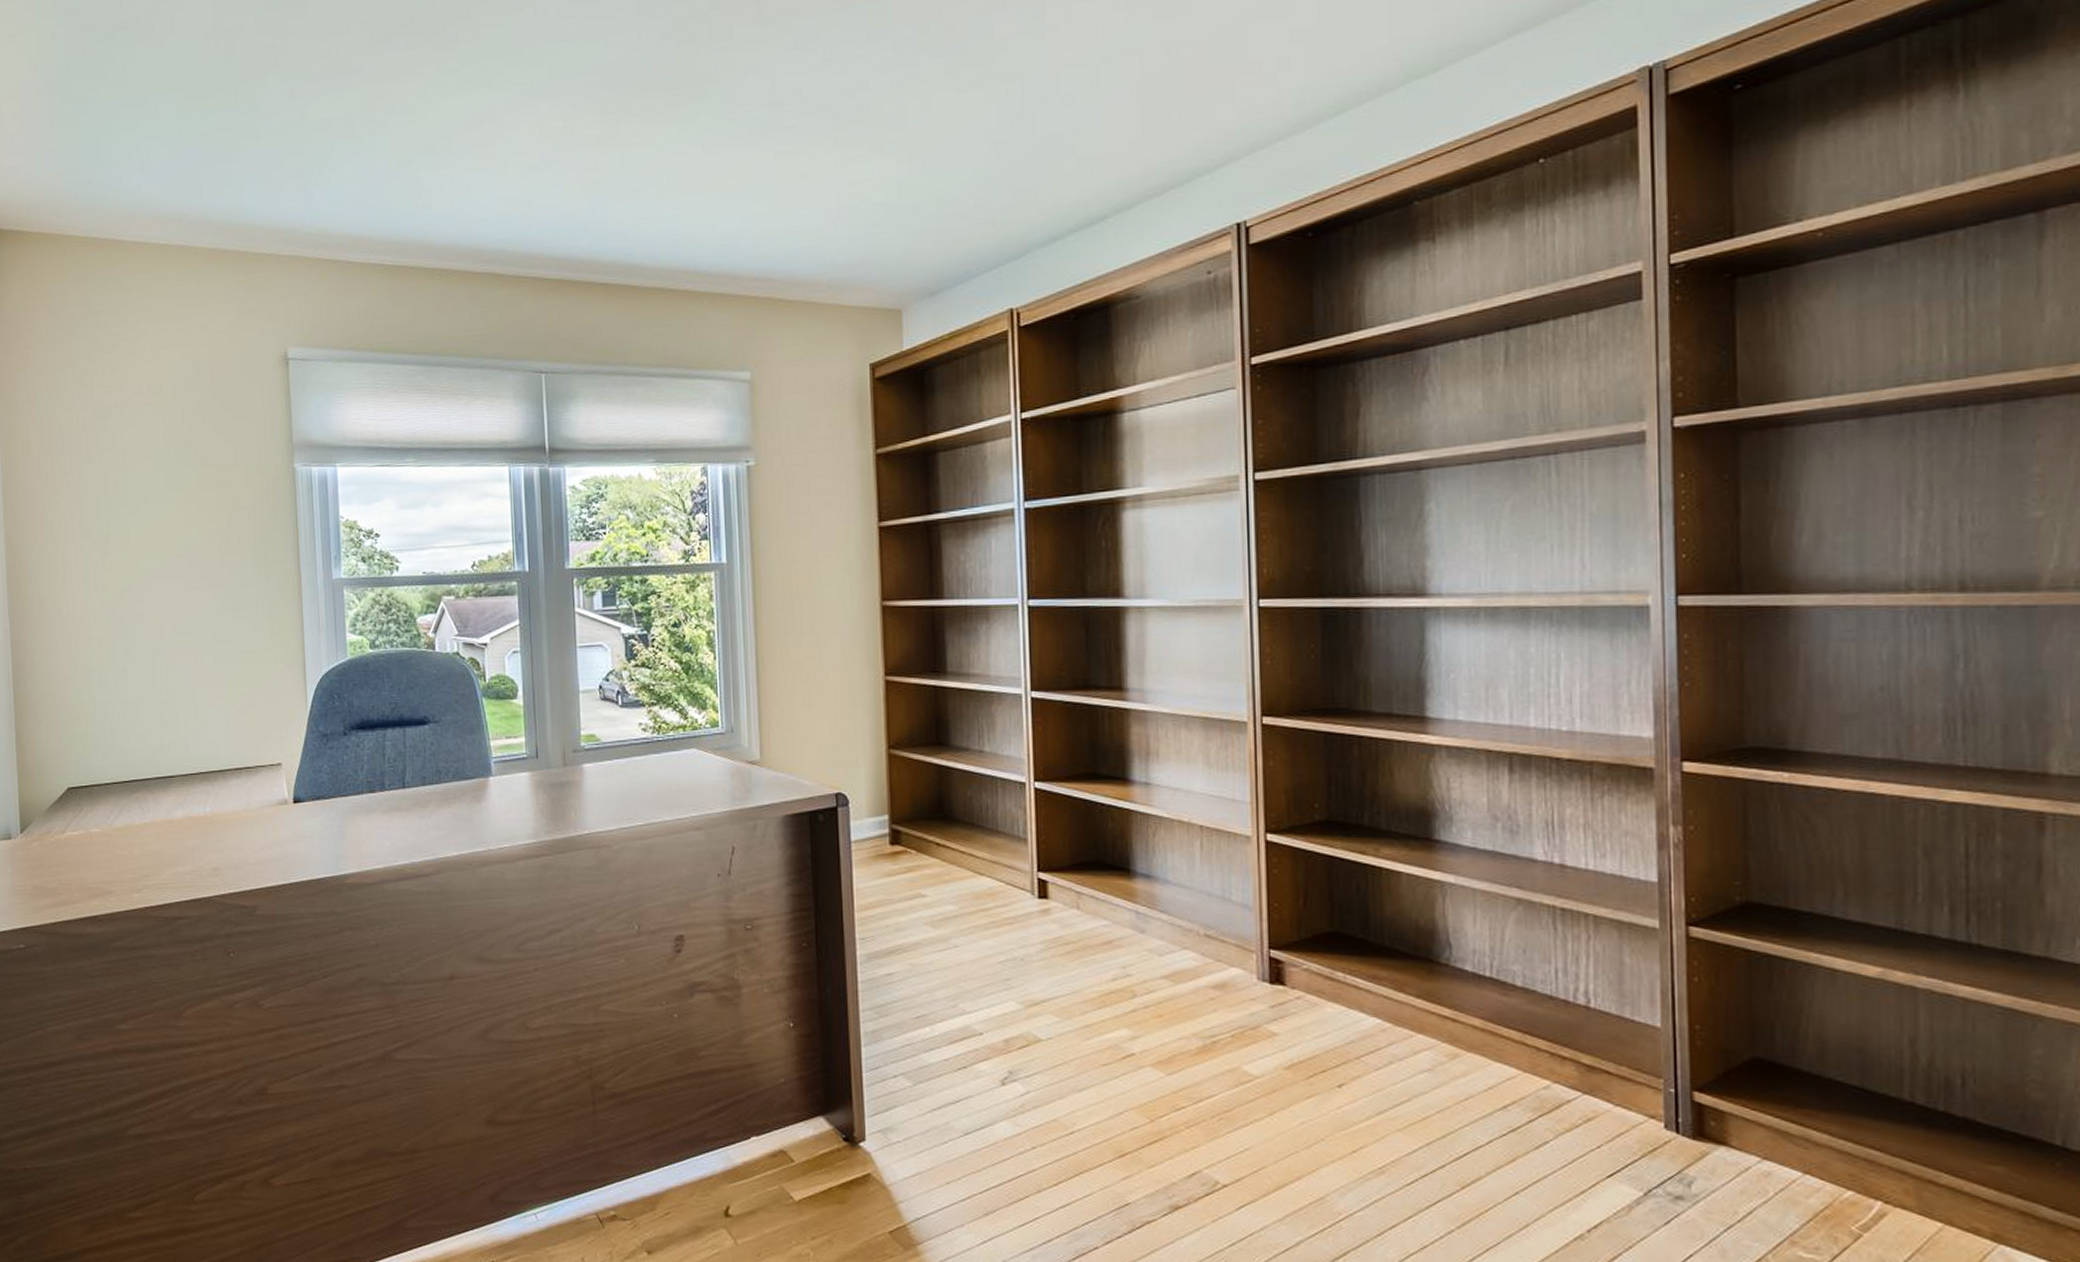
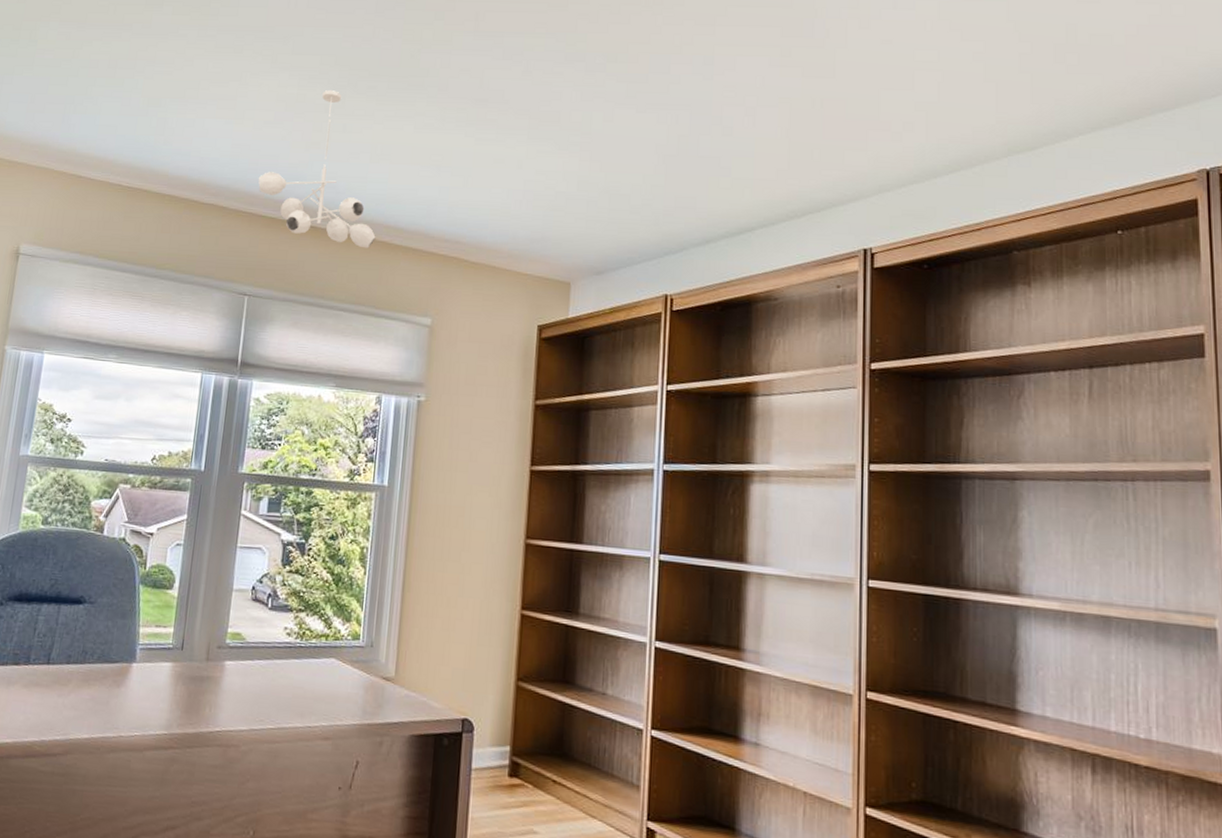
ceiling light fixture: none [534,116,676,301] -> present [258,90,376,249]

